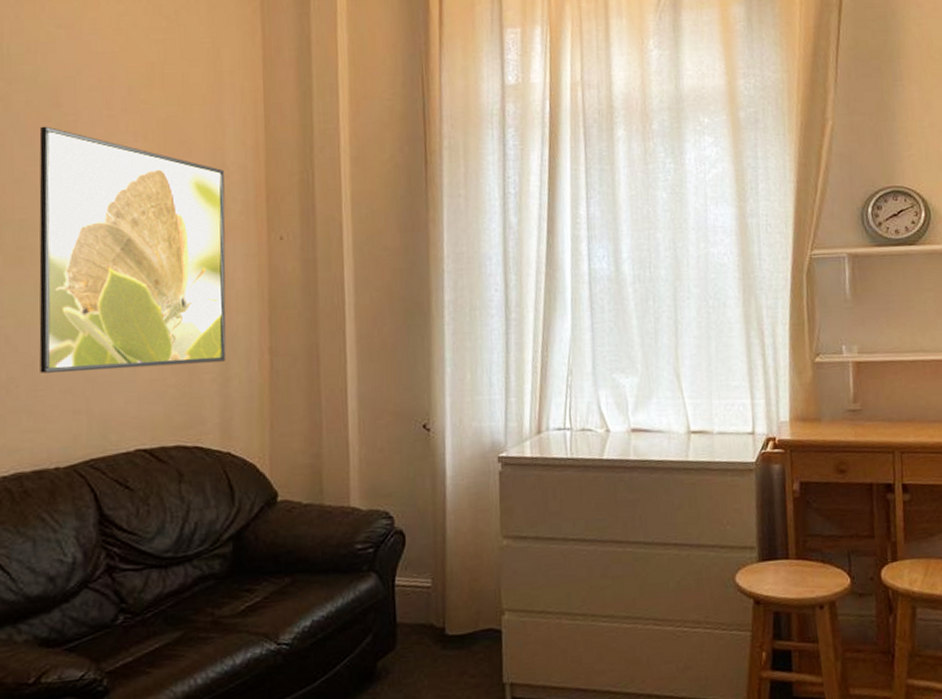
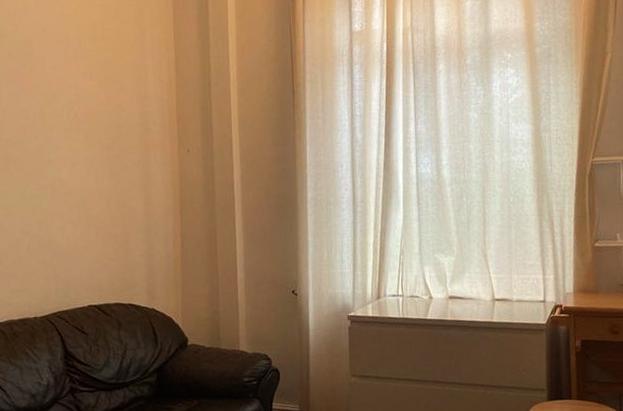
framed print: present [39,126,226,373] -> none [18,70,150,249]

